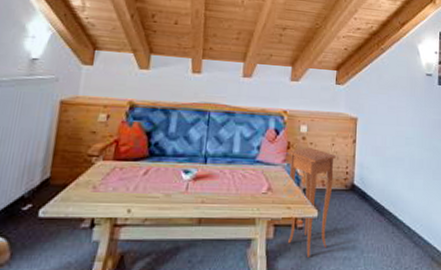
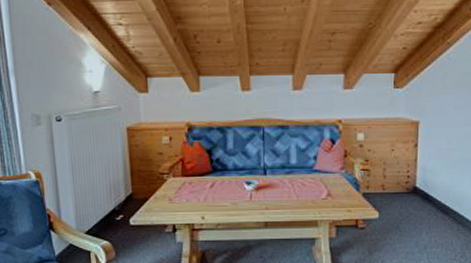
side table: present [288,147,337,257] -> none [346,154,397,253]

